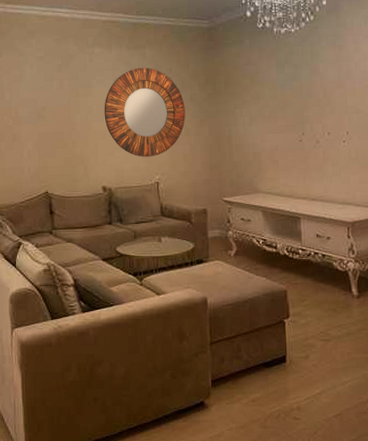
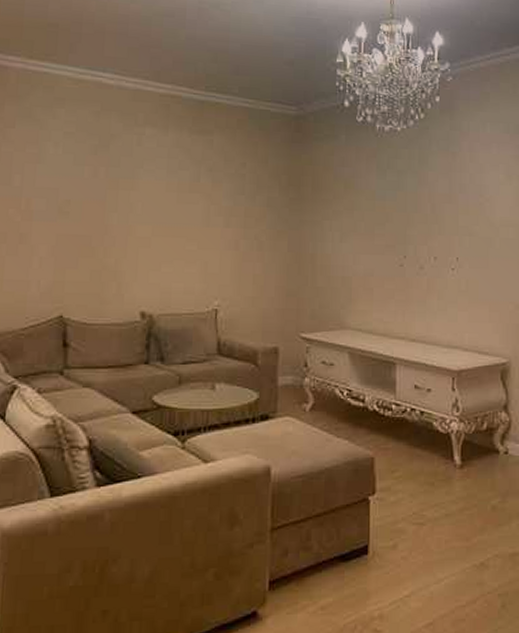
home mirror: present [104,67,186,157] -> none [151,158,260,276]

